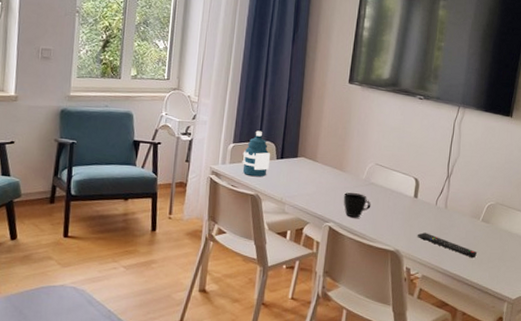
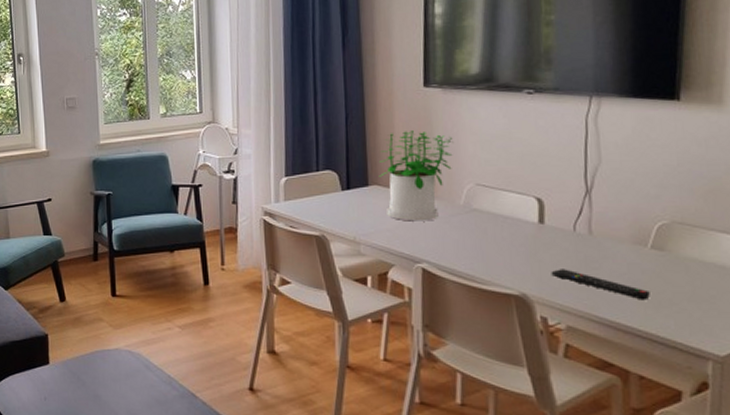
water bottle: present [242,130,271,177] -> none [298,159,334,214]
potted plant: none [306,116,364,190] -> present [379,131,454,222]
cup: present [343,193,371,218] -> none [436,224,477,255]

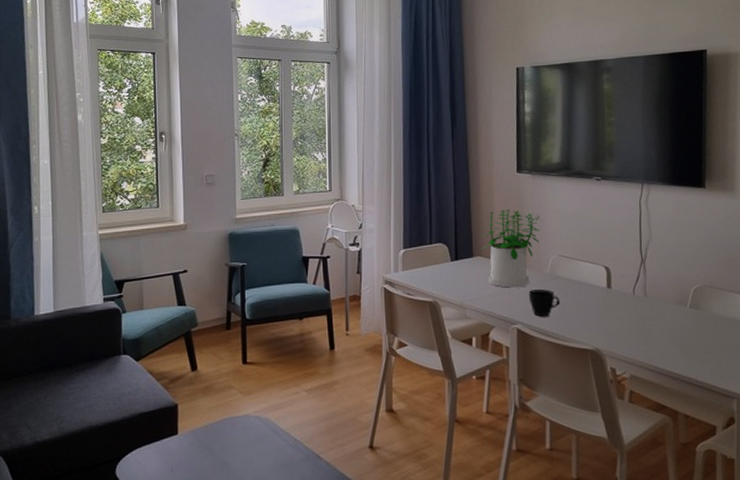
cup: none [436,224,477,255] -> present [528,289,560,317]
remote control: present [551,269,650,300] -> none [617,326,691,351]

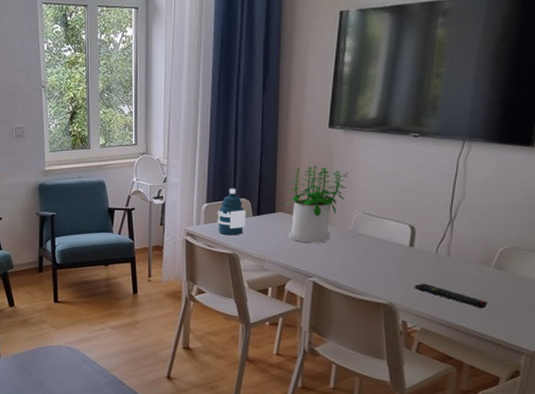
water bottle: none [415,233,444,282] -> present [217,188,247,236]
cup: present [528,289,560,317] -> none [327,246,360,271]
remote control: none [617,326,691,351] -> present [414,283,488,309]

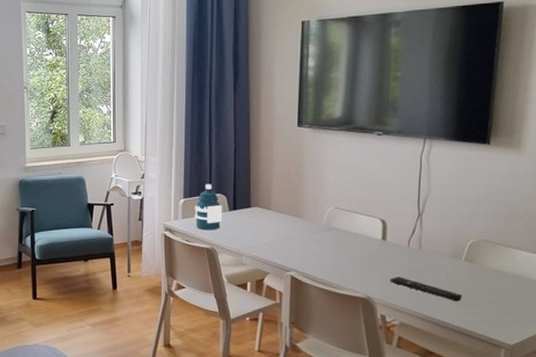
potted plant: present [285,166,349,243] -> none [259,163,319,237]

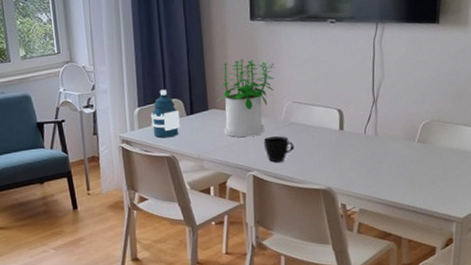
potted plant: none [259,163,319,237] -> present [216,59,275,138]
cup: none [303,240,335,265] -> present [263,136,294,162]
remote control: present [389,277,462,302] -> none [348,164,416,183]

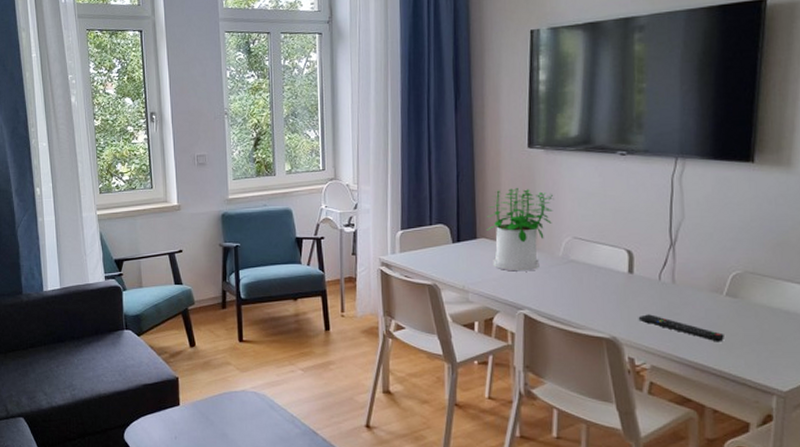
water bottle: present [150,89,180,138] -> none [413,213,445,265]
cup: present [263,136,294,162] -> none [537,274,574,302]
remote control: none [348,164,416,183] -> present [638,314,724,342]

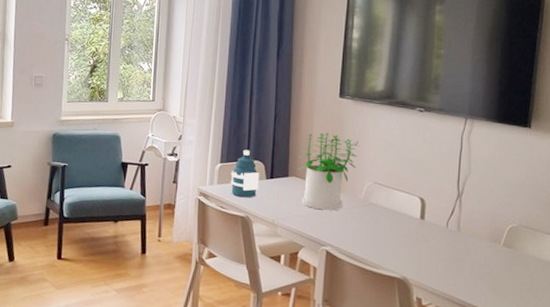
water bottle: none [413,213,445,265] -> present [230,150,260,198]
remote control: present [638,314,724,342] -> none [427,258,500,289]

